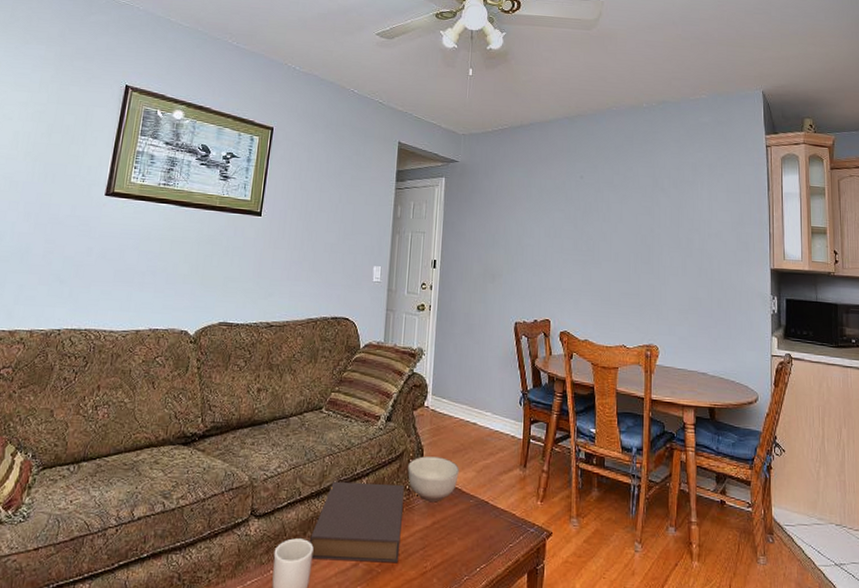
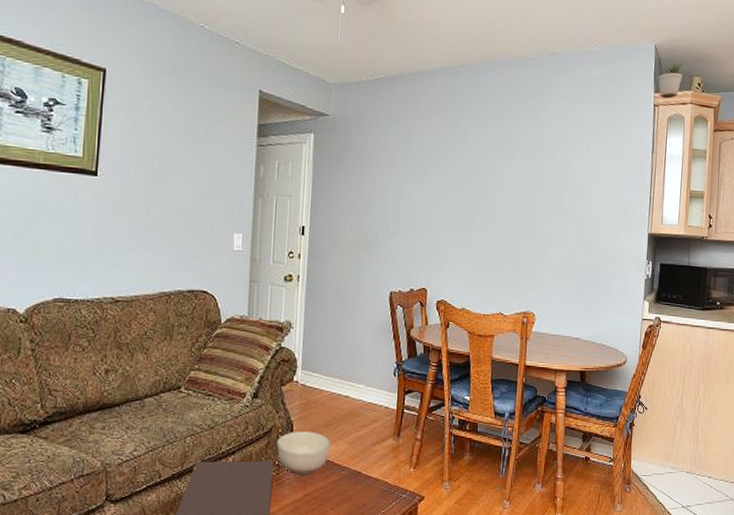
potted plant: none [768,105,794,140] -> present [658,61,684,99]

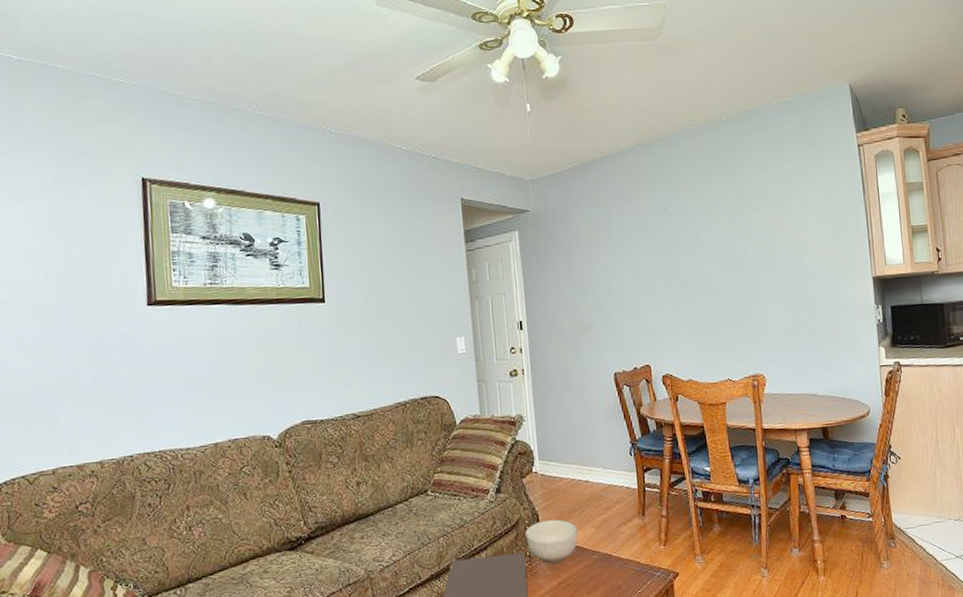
potted plant: present [658,61,684,99] -> none [858,96,885,137]

